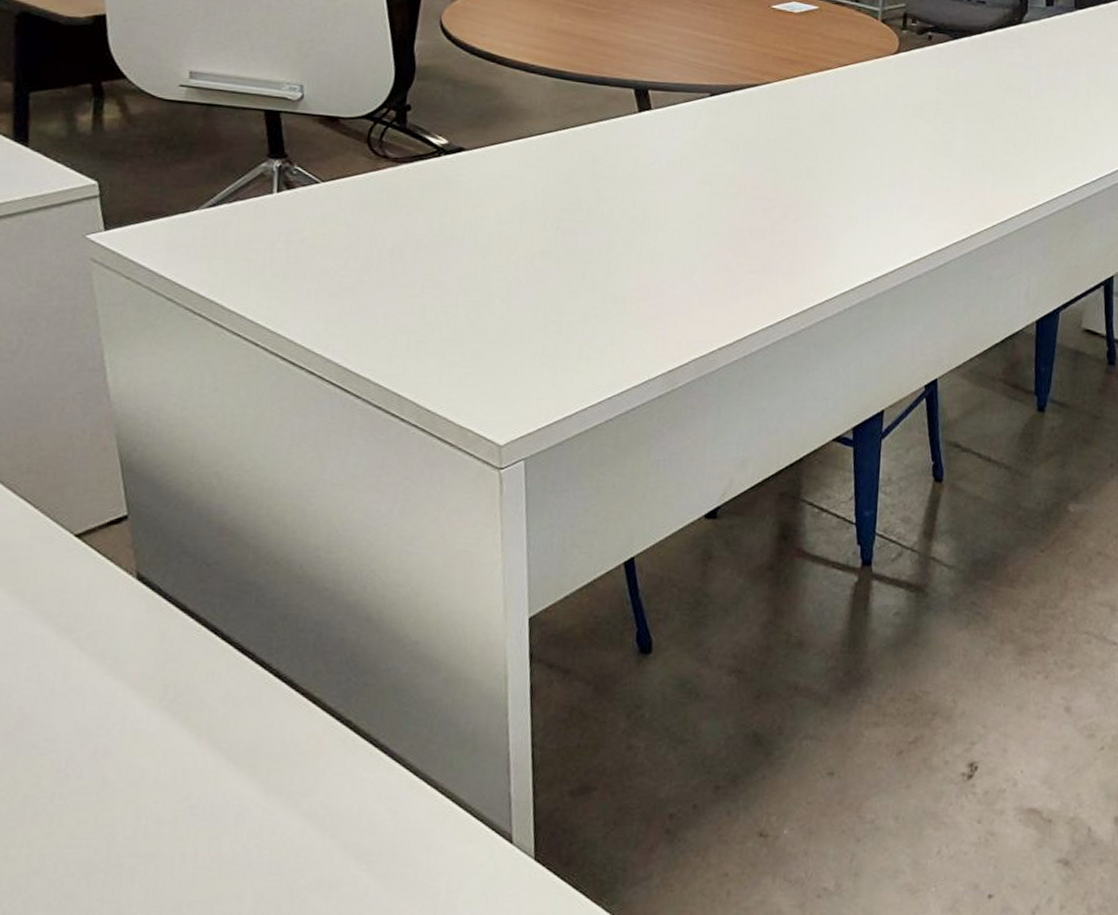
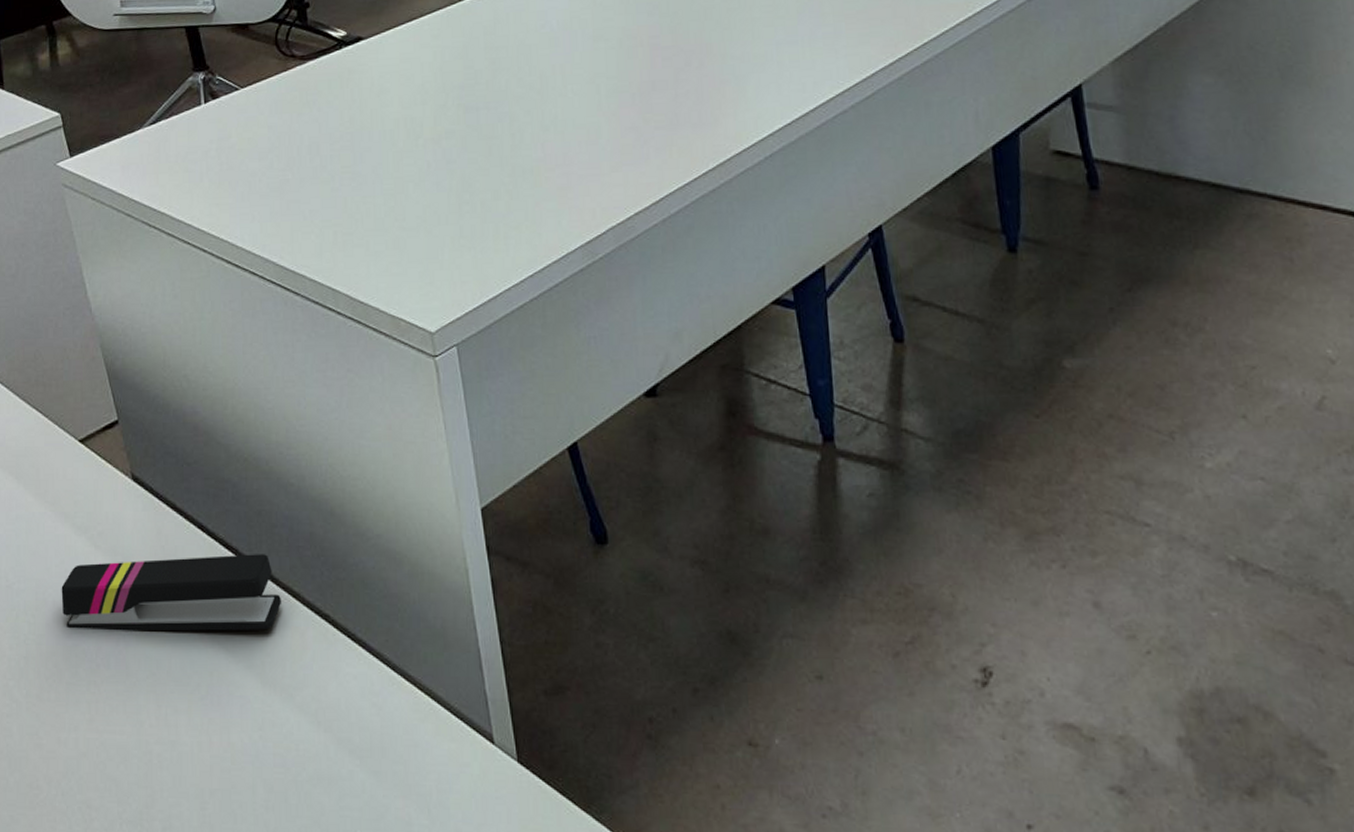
stapler: none [29,659,300,739] -> present [61,554,282,632]

